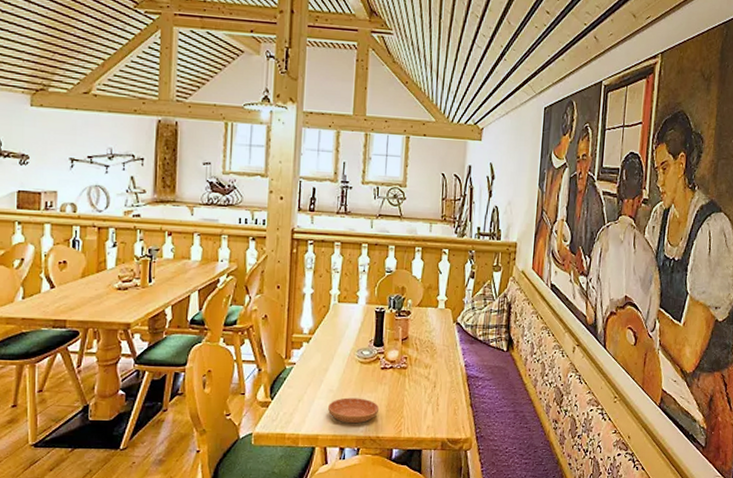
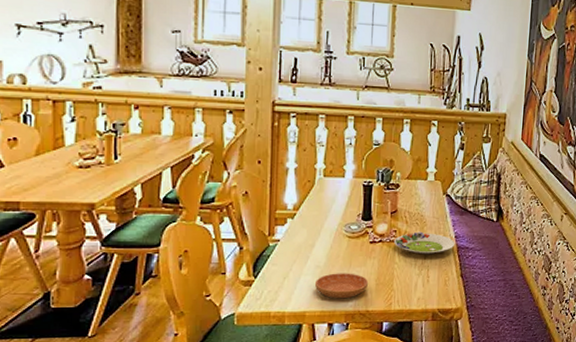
salad plate: none [405,359,465,383] -> present [394,231,455,255]

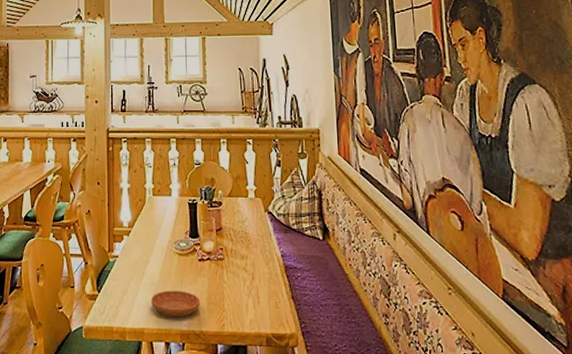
salad plate: present [394,231,455,255] -> none [222,250,282,274]

